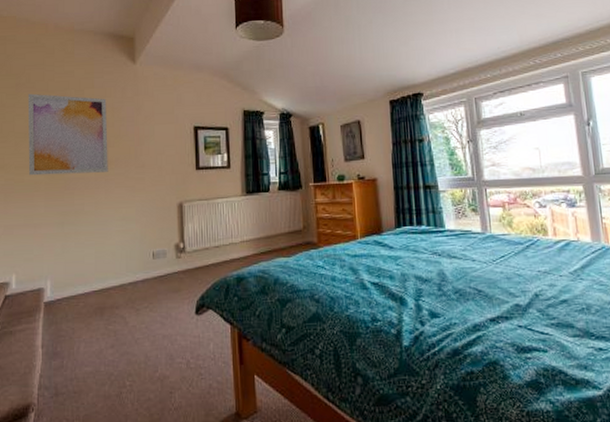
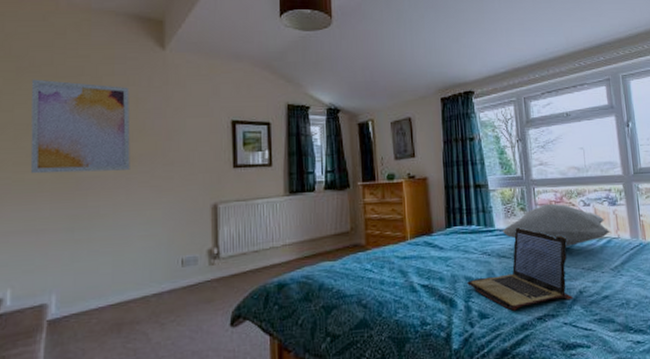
laptop: none [416,228,529,311] -> present [466,227,574,311]
cushion: none [452,204,569,248] -> present [502,203,610,246]

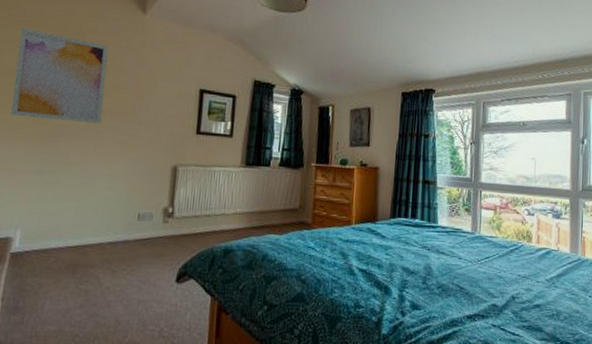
laptop: present [466,227,574,311] -> none [403,226,506,306]
cushion: present [502,203,610,246] -> none [444,208,550,252]

